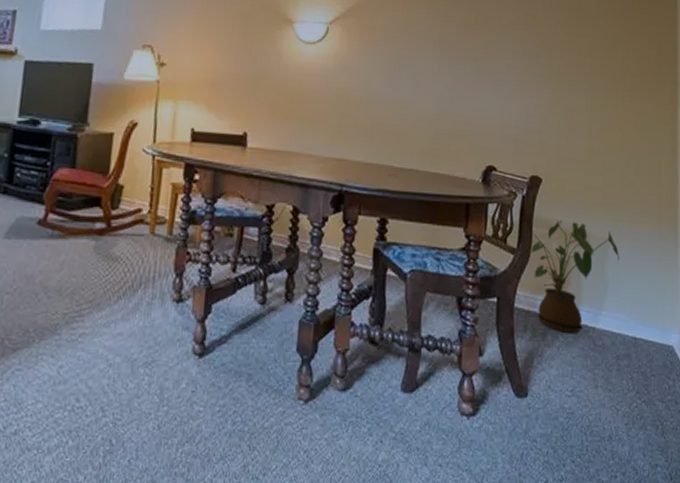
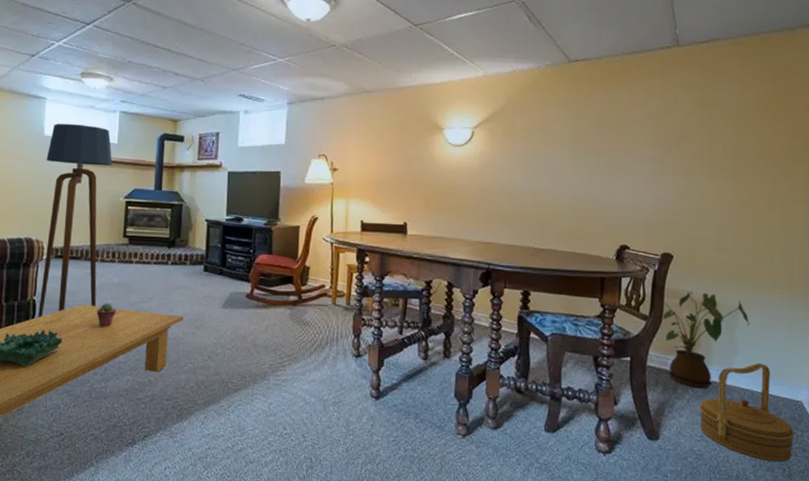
basket: none [570,303,667,418] -> present [699,363,795,462]

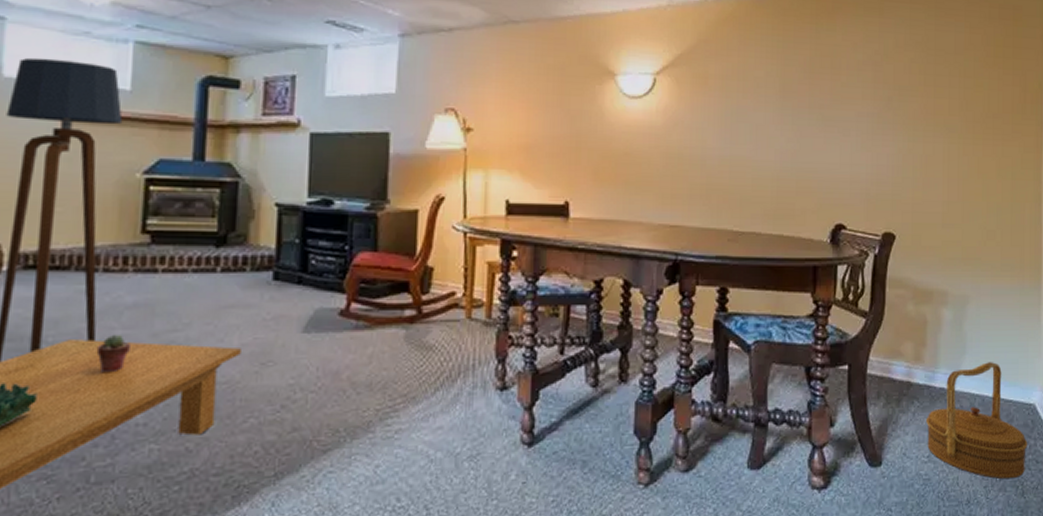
house plant: present [661,291,750,389] -> none [883,279,979,398]

